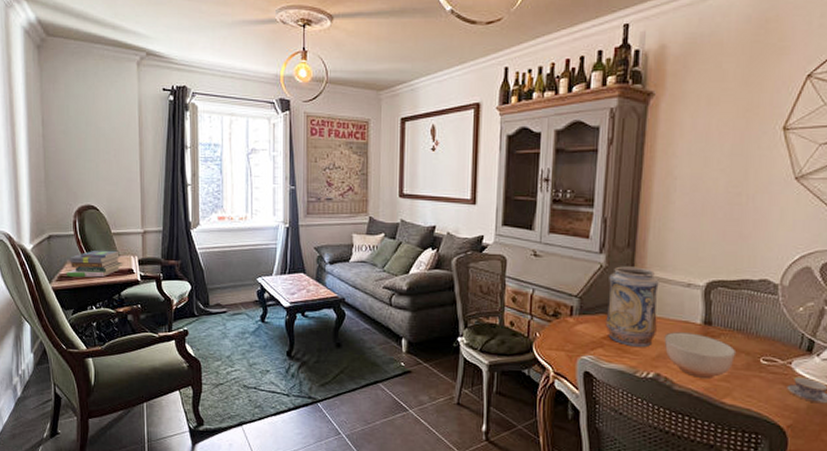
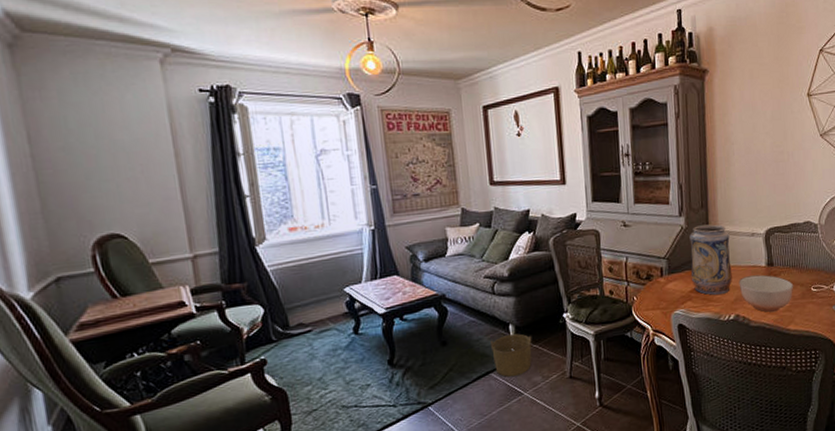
books: present [66,250,123,278] -> none [89,282,171,325]
basket: none [382,348,423,392] -> present [491,333,532,377]

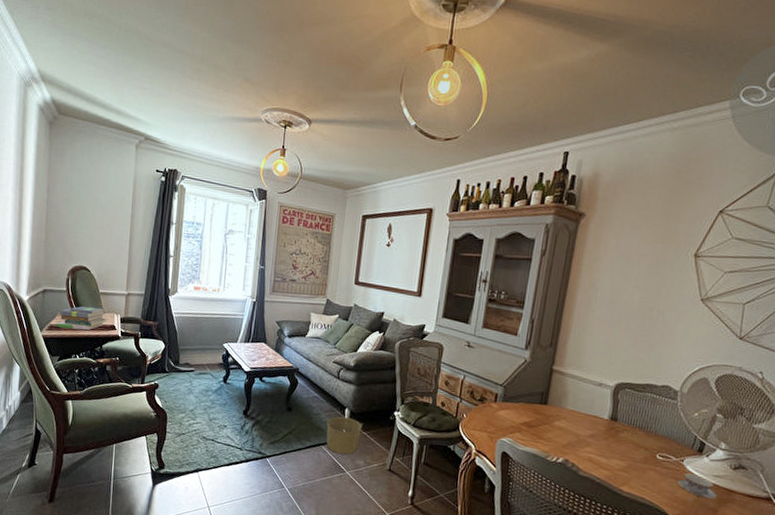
books: none [89,282,171,325] -> present [56,305,107,330]
decorative vase: present [689,224,732,295] -> none [524,362,575,435]
bowl: present [738,274,794,312] -> none [574,424,637,468]

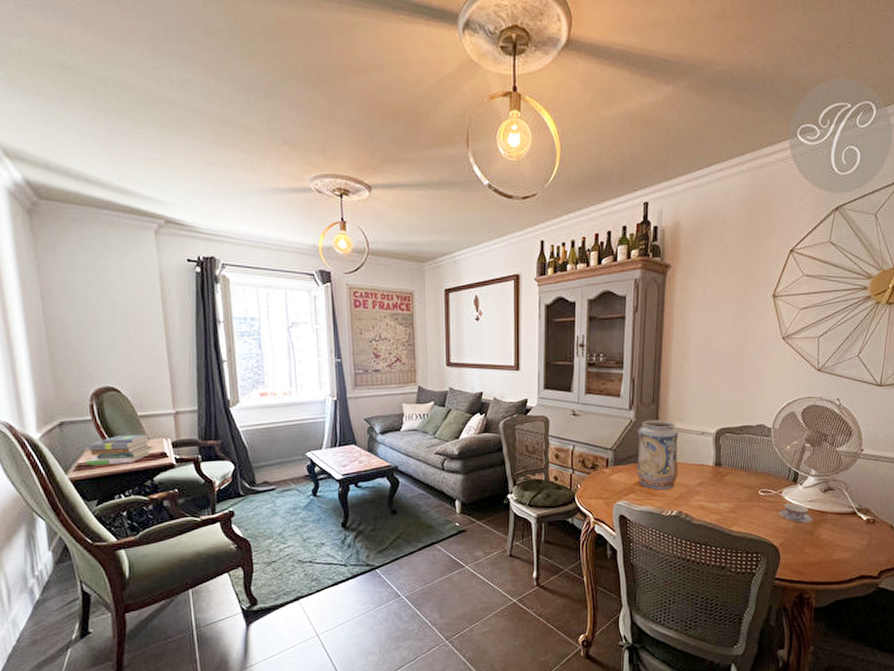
basket: present [326,416,363,455] -> none [437,510,477,550]
decorative vase: none [524,362,575,435] -> present [636,420,679,490]

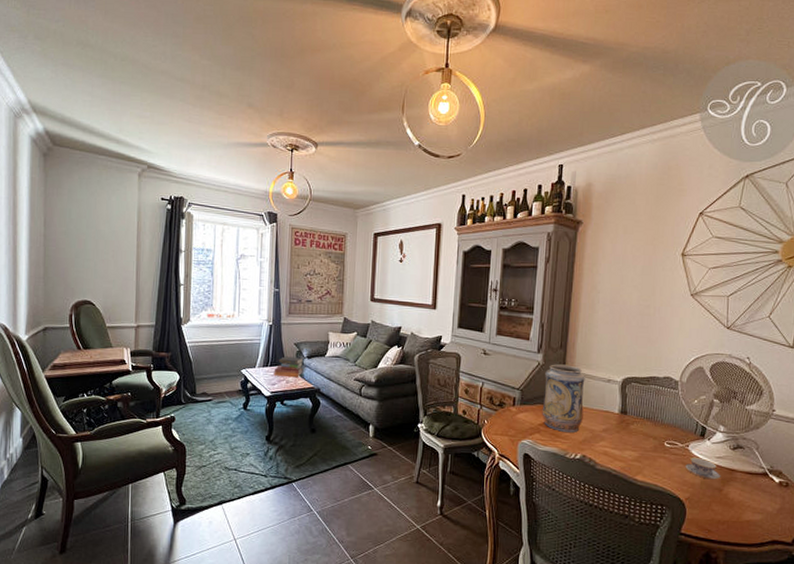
books: present [85,434,155,467] -> none [59,341,116,367]
books: none [343,434,376,457] -> present [273,356,303,378]

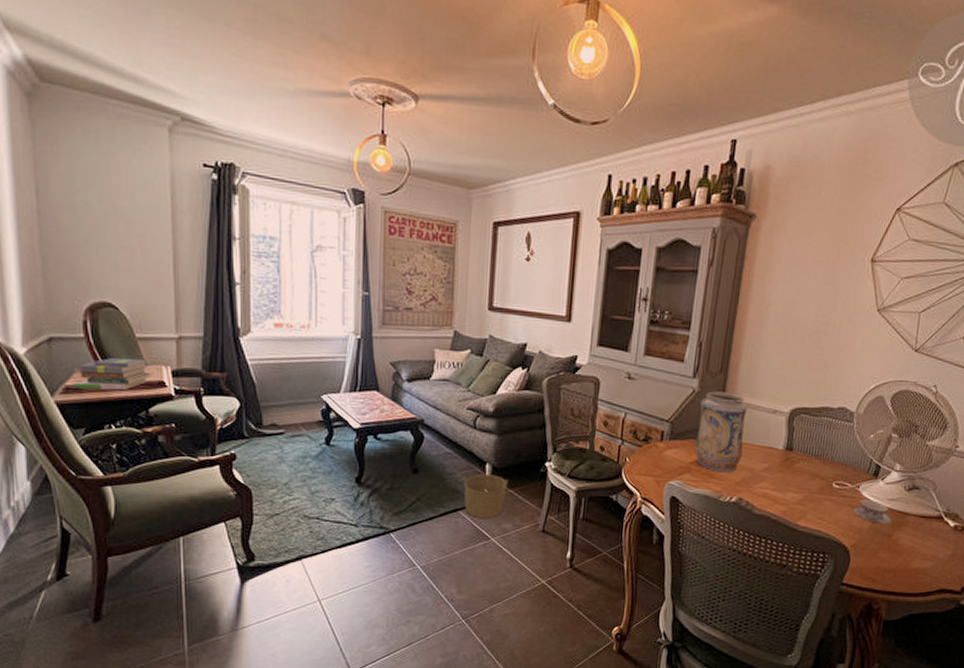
books: none [59,341,116,367] -> present [74,357,152,391]
books: present [273,356,303,378] -> none [364,379,401,406]
basket: none [352,433,388,472] -> present [464,474,509,520]

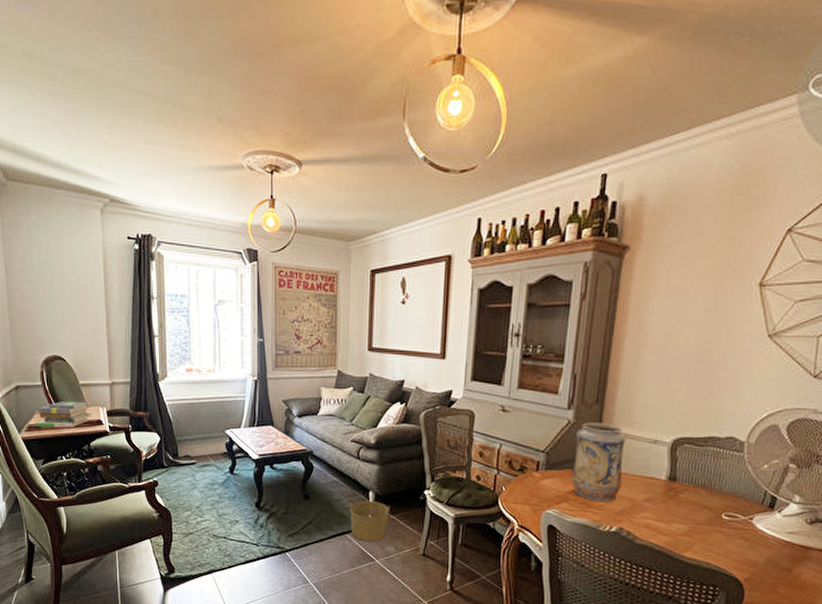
teacup: present [853,500,892,525] -> none [746,532,792,559]

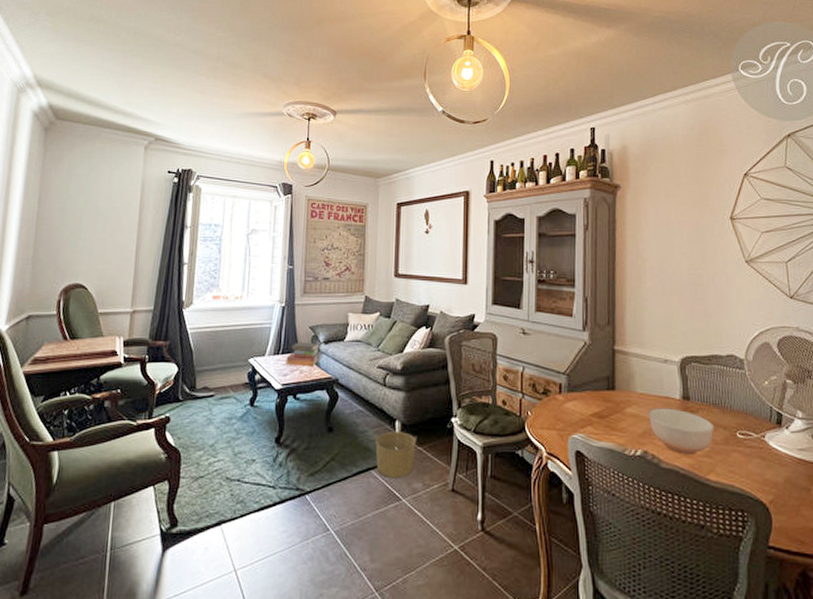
books: present [35,400,92,428] -> none [41,330,107,361]
books: none [261,415,292,439] -> present [285,342,319,367]
decorative vase: present [571,422,626,502] -> none [592,343,640,424]
bowl: none [628,487,699,533] -> present [648,408,715,454]

